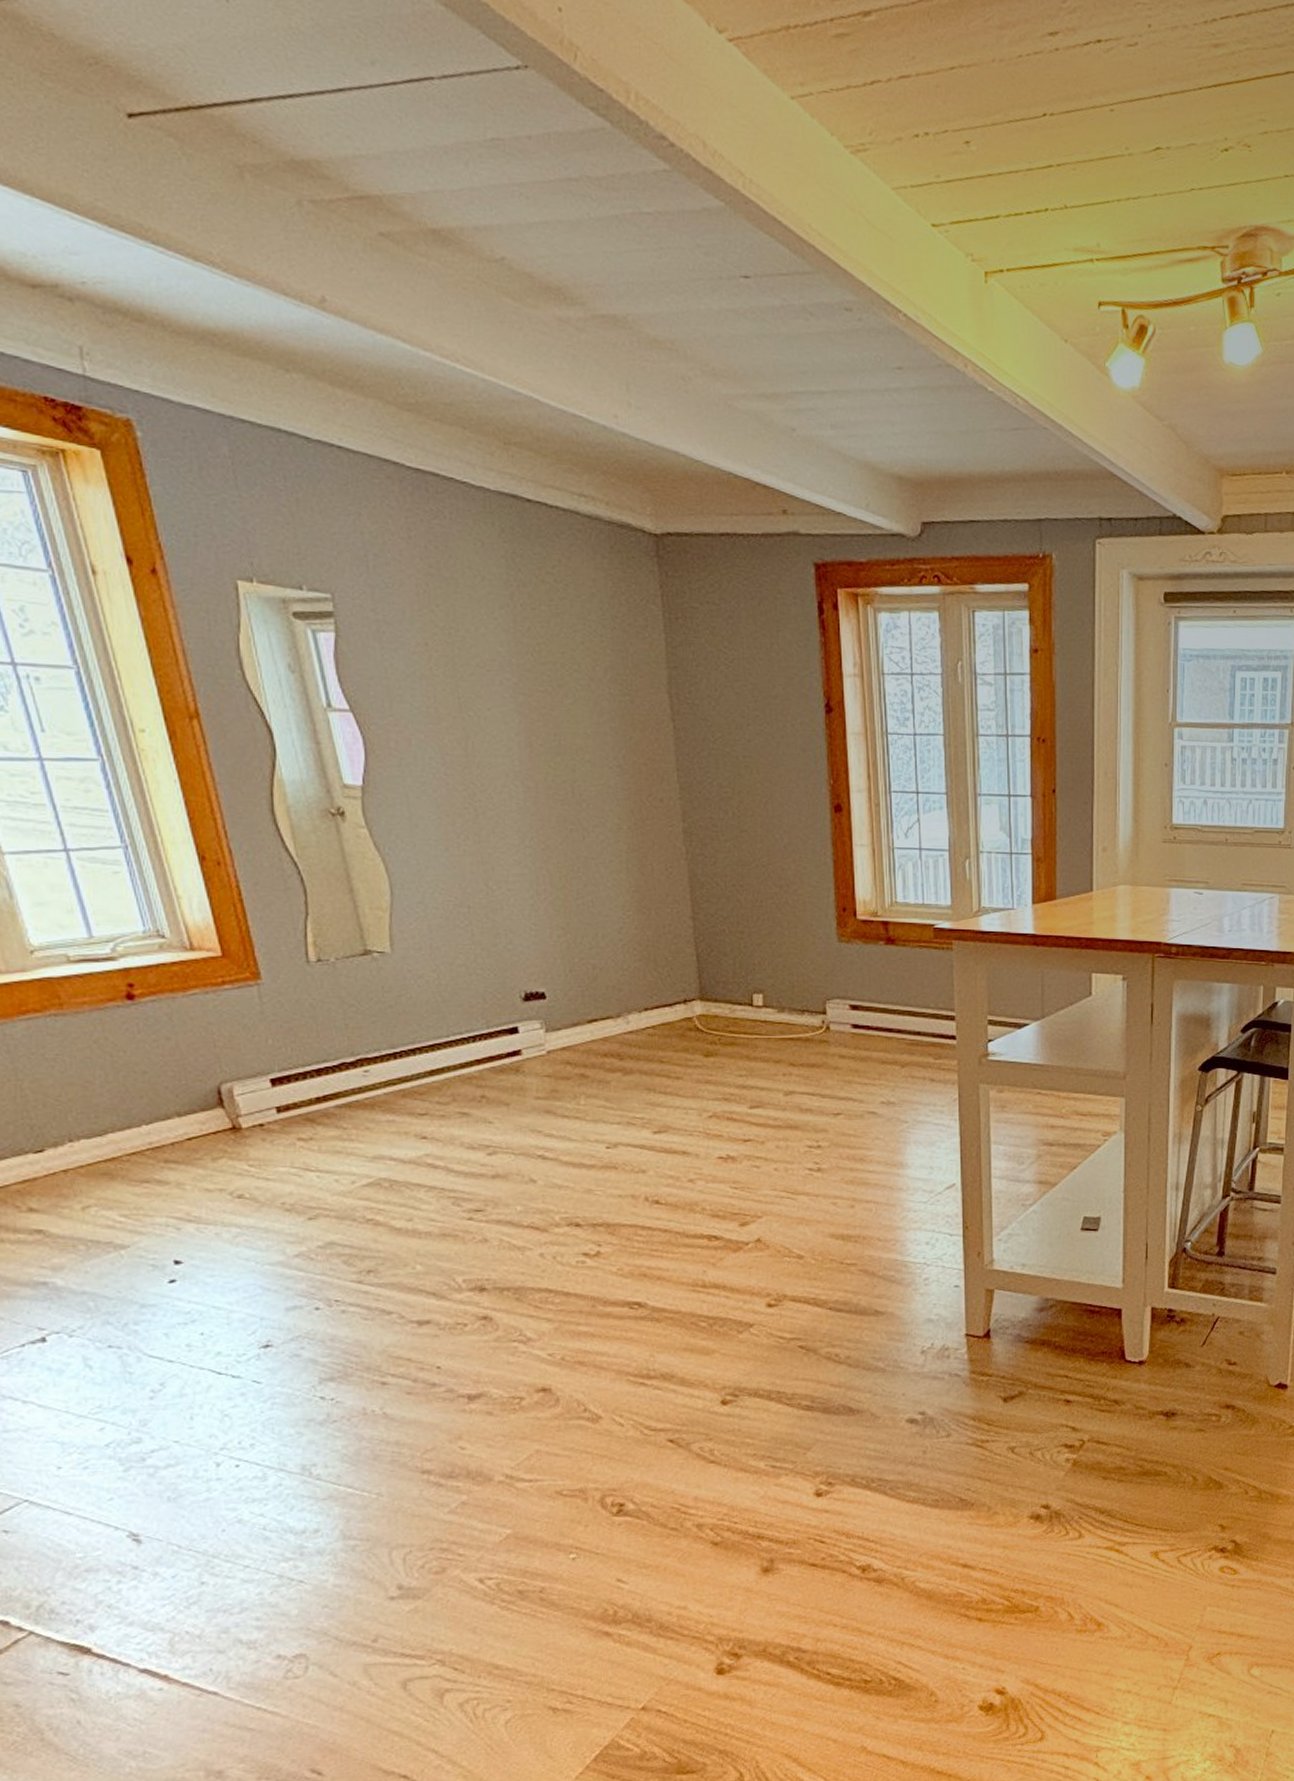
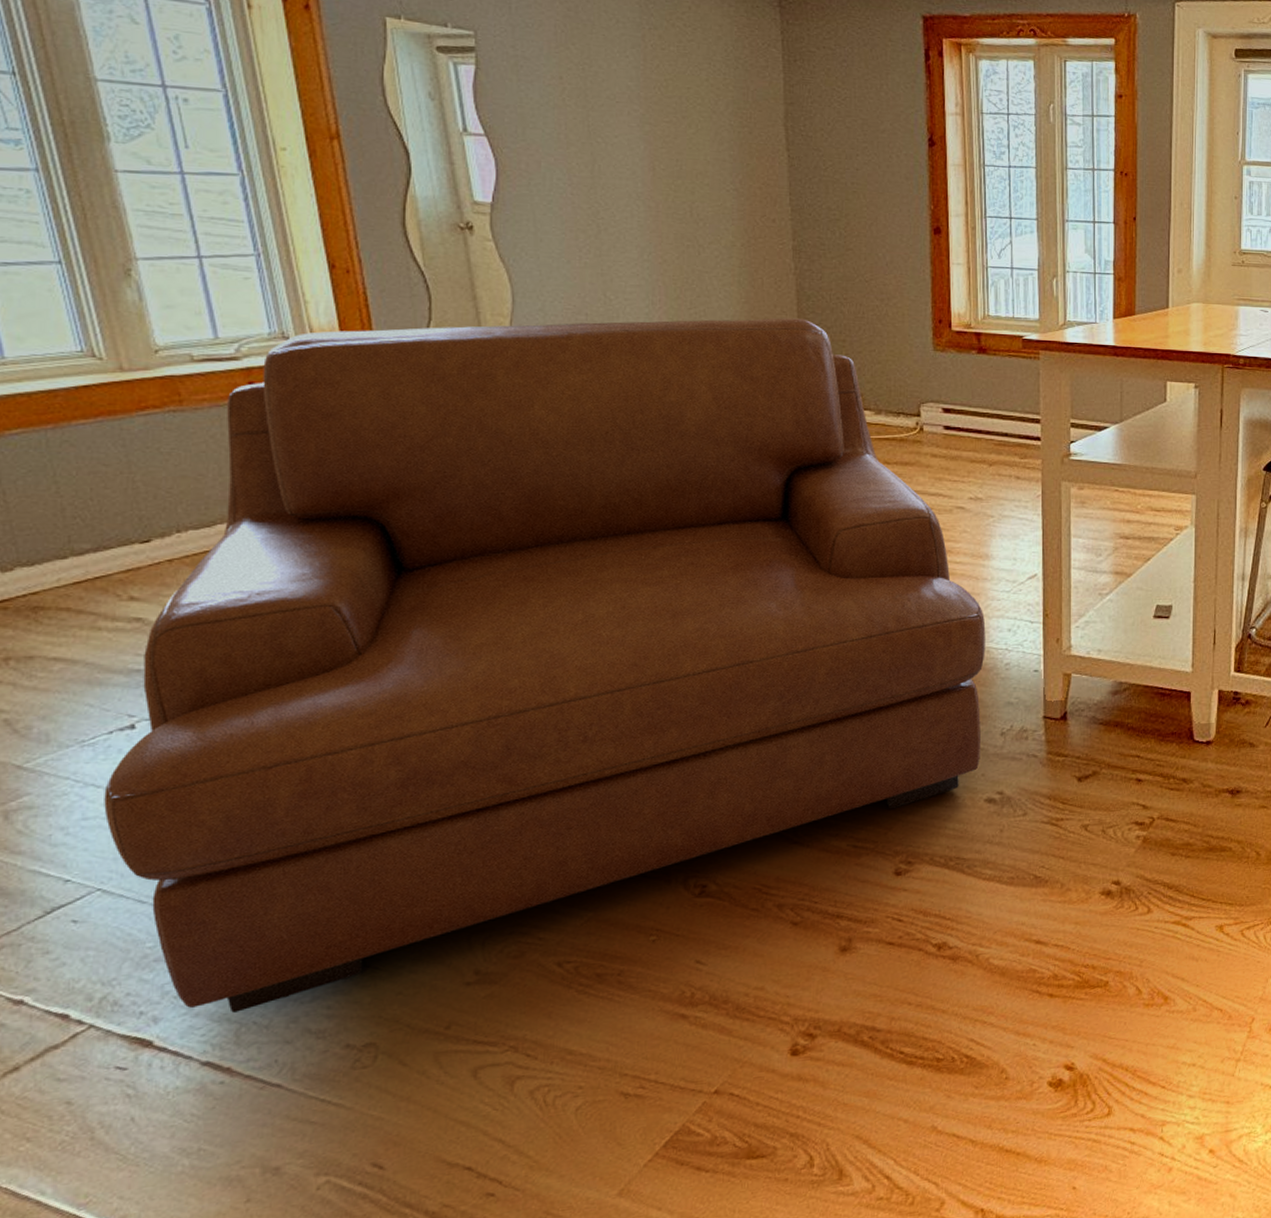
chair: none [22,908,903,1622] -> present [104,318,986,1013]

